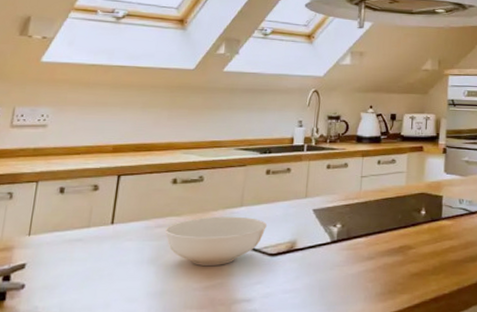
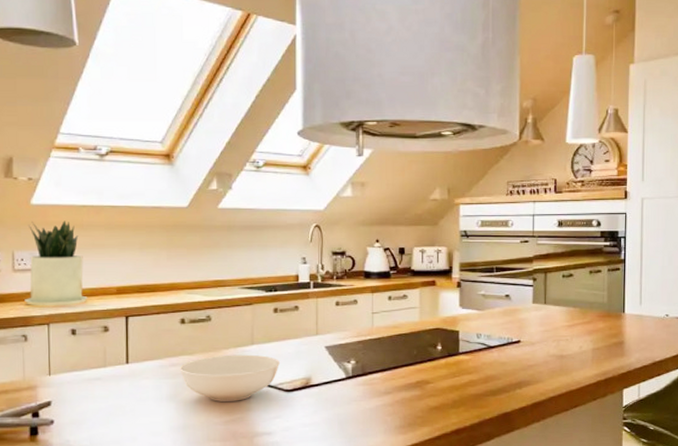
planter: none [17,78,85,164] -> present [25,221,88,307]

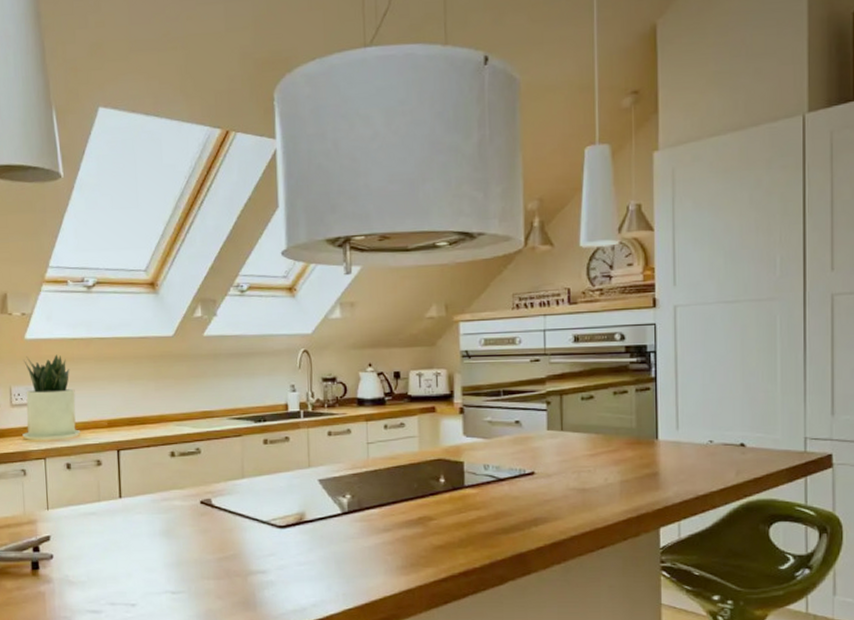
bowl: present [180,354,280,402] -> none [172,488,272,538]

